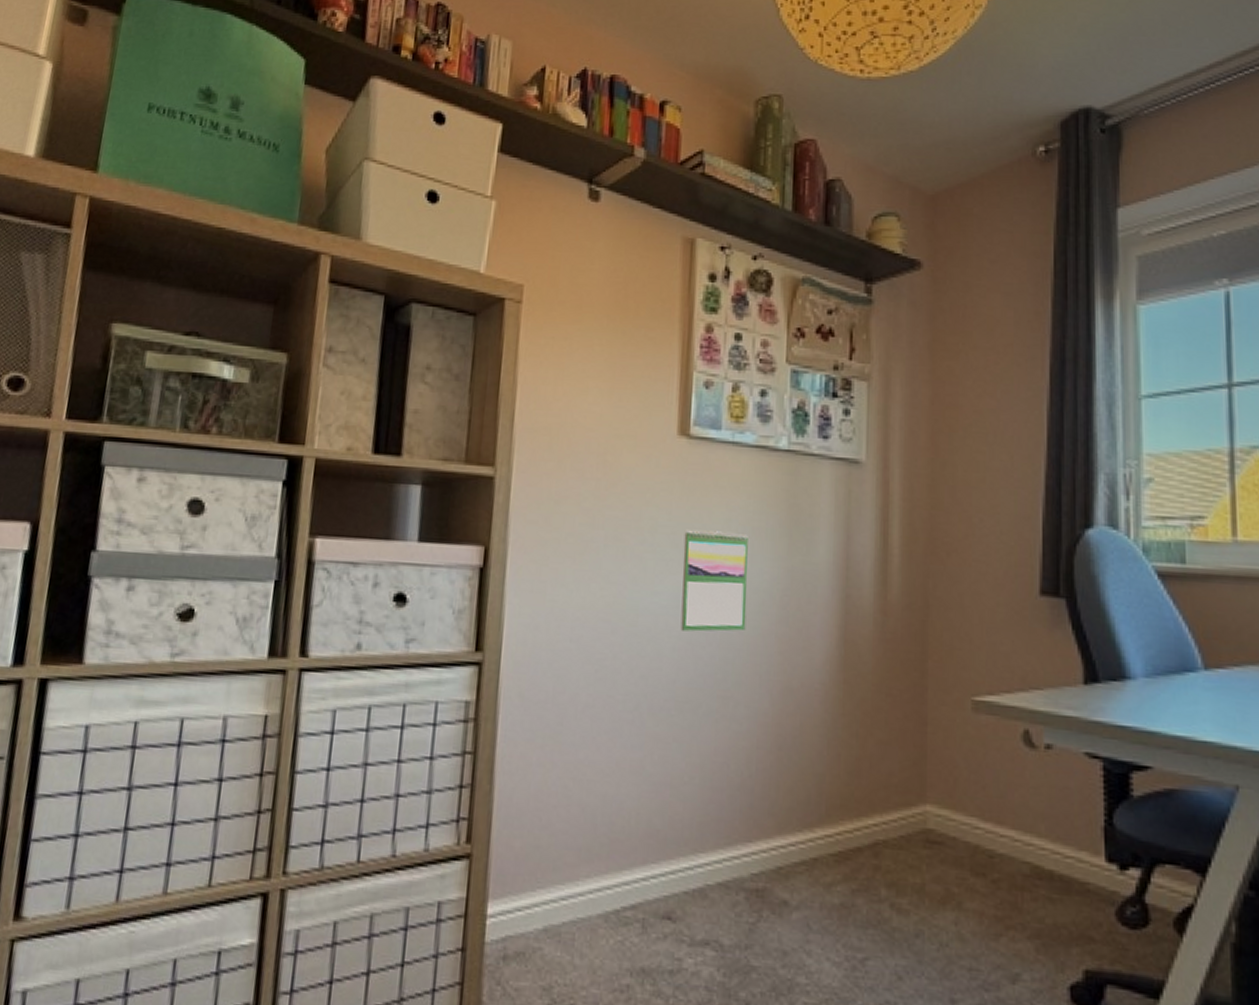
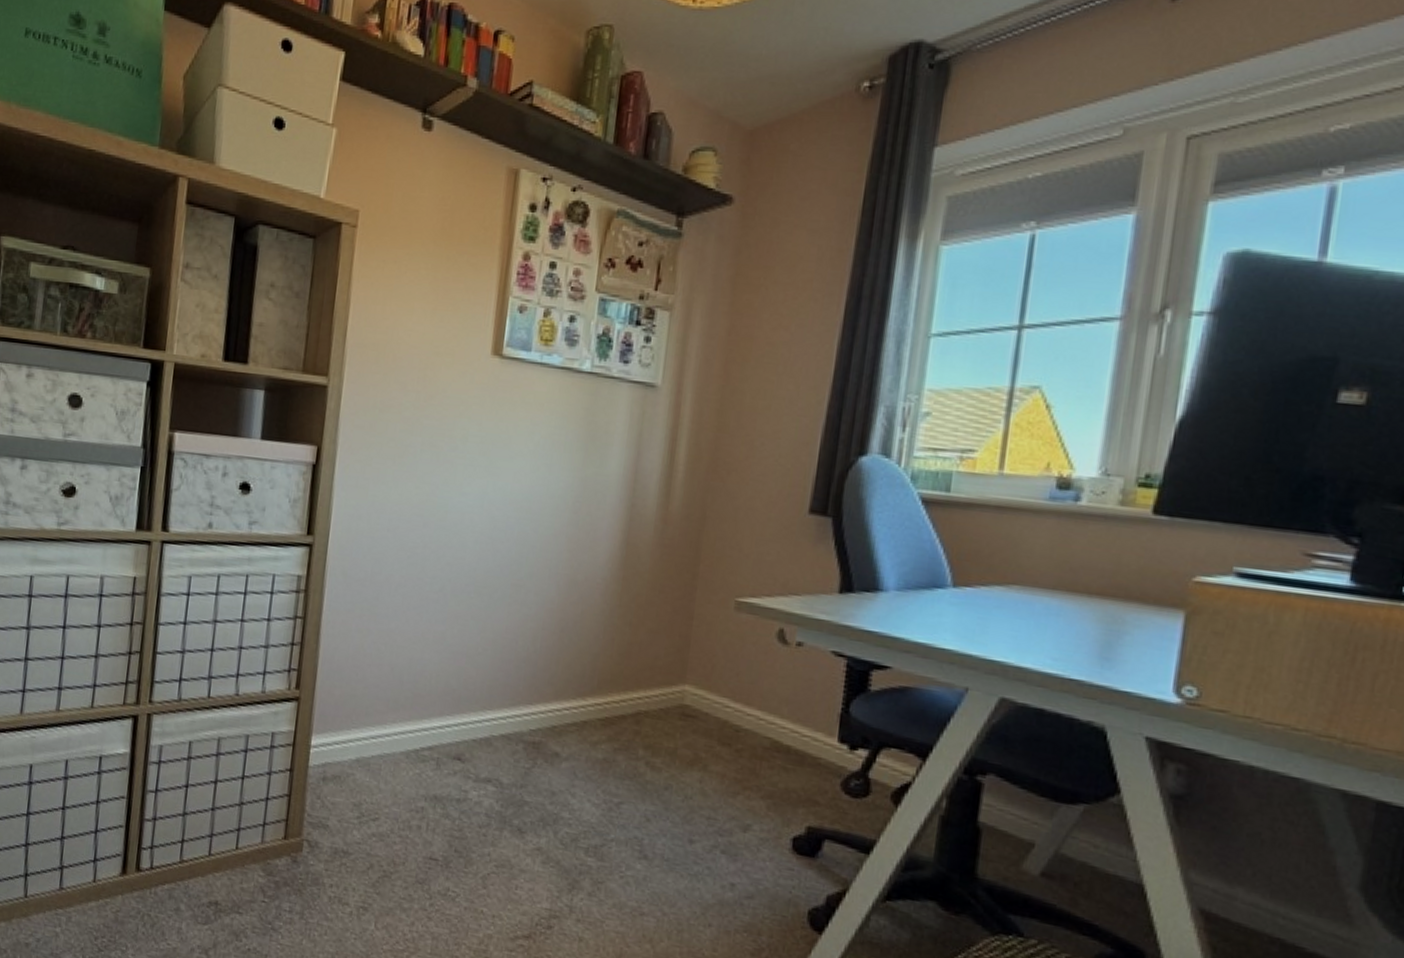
calendar: present [680,529,748,632] -> none [483,439,549,531]

